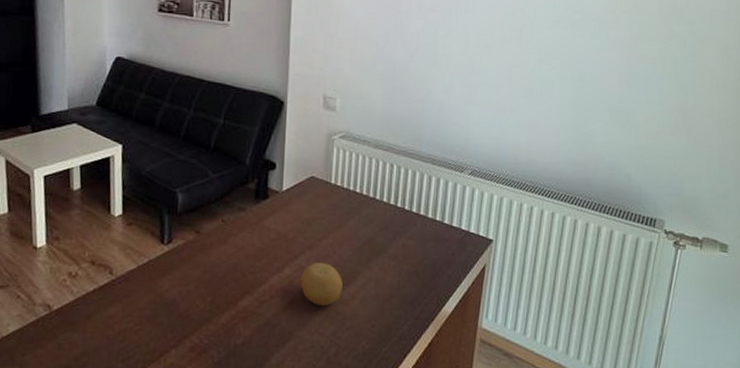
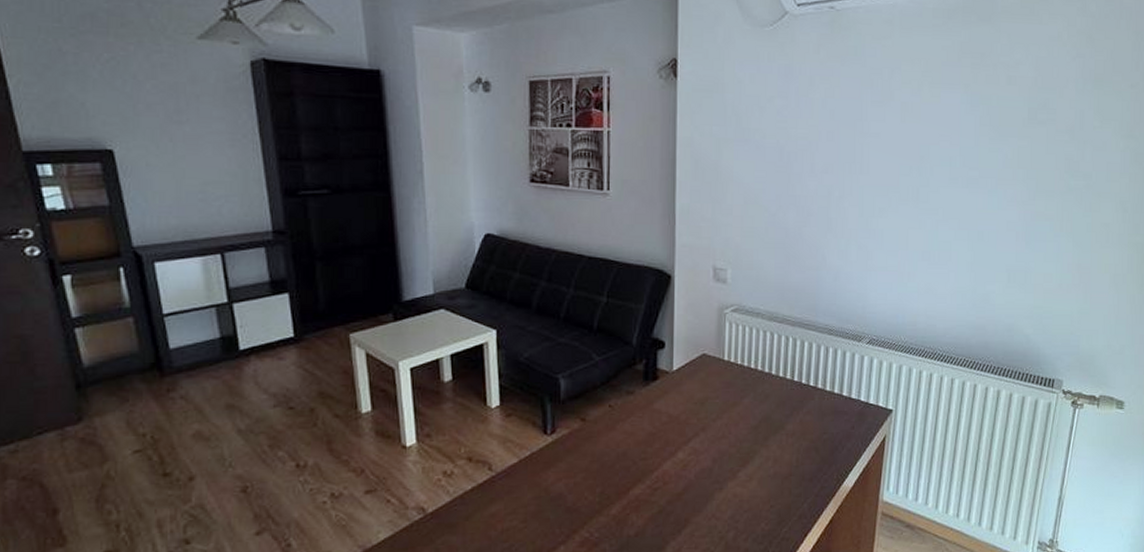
fruit: present [300,263,343,307] -> none [695,444,739,490]

